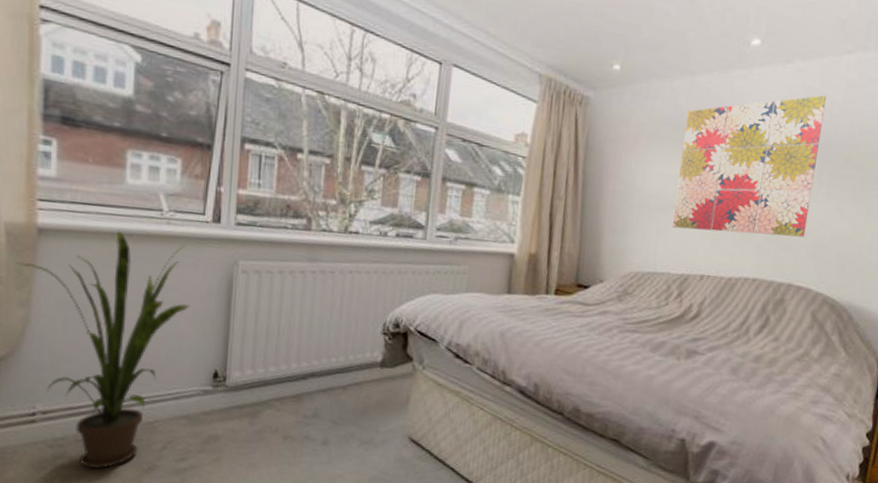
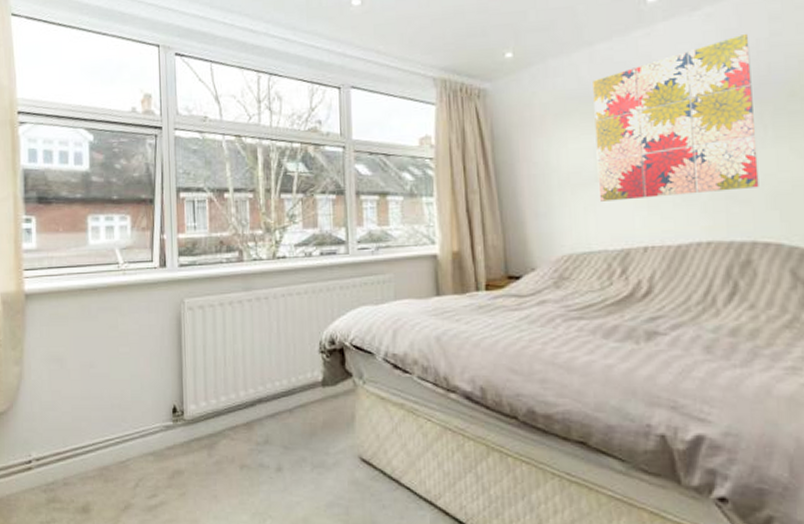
house plant: present [16,229,191,468] -> none [11,286,148,510]

